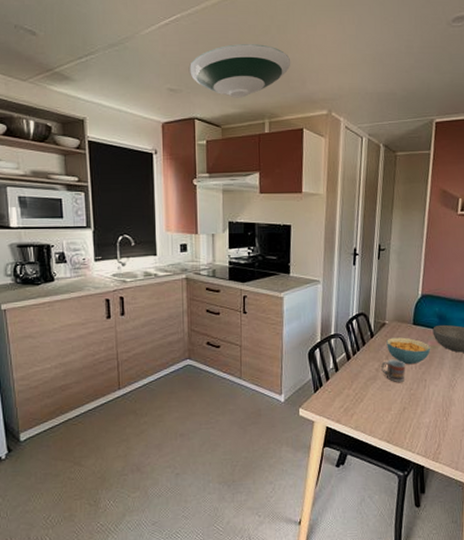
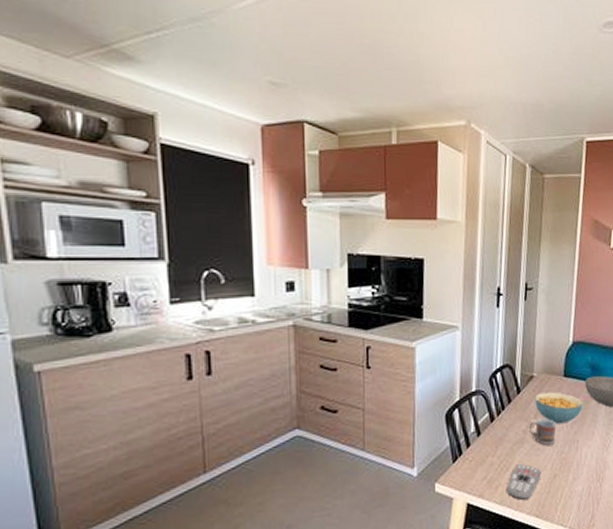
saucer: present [188,44,291,98] -> none [295,31,423,100]
remote control: none [360,396,392,427] -> present [506,463,541,500]

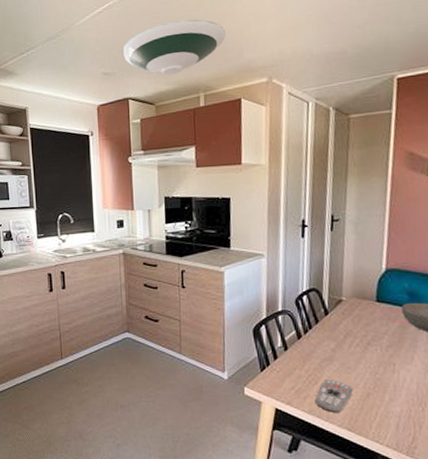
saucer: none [295,31,423,100] -> present [121,19,226,75]
cup: present [529,418,557,445] -> none [338,339,369,365]
cereal bowl: present [535,392,583,424] -> none [344,315,400,346]

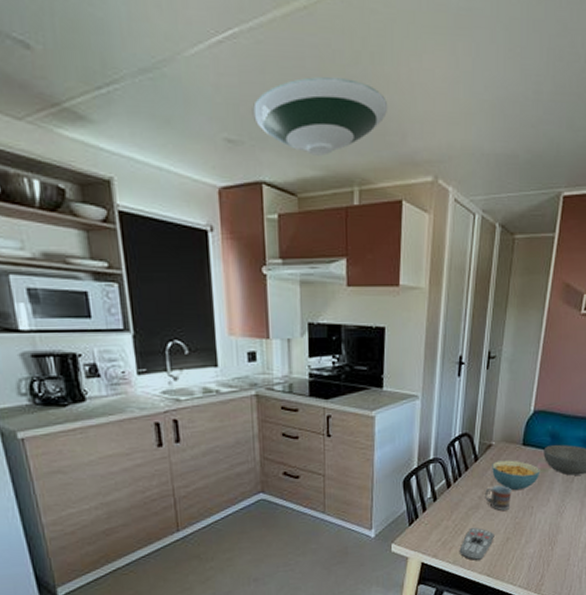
cup: none [338,339,369,365] -> present [485,485,512,511]
cereal bowl: none [344,315,400,346] -> present [492,460,541,491]

